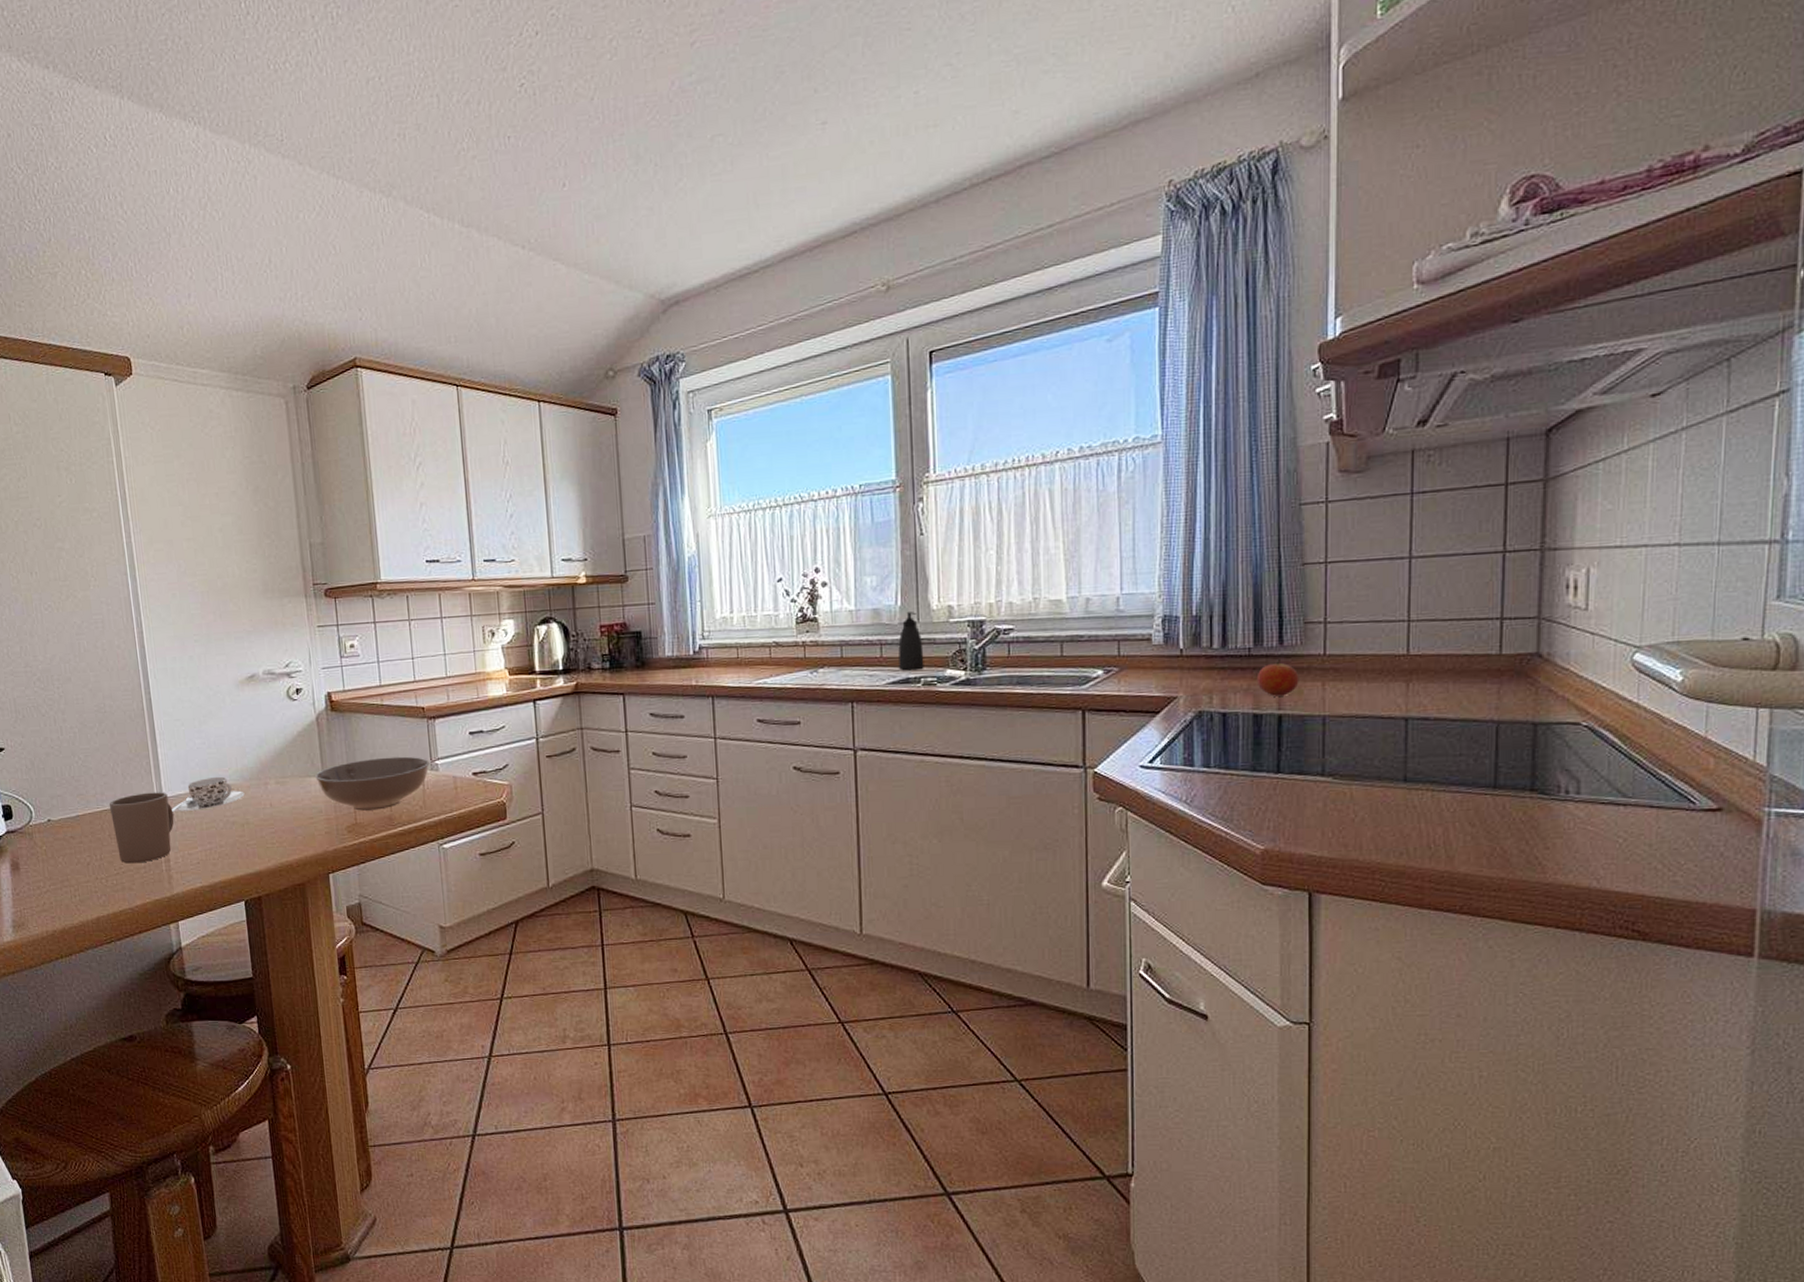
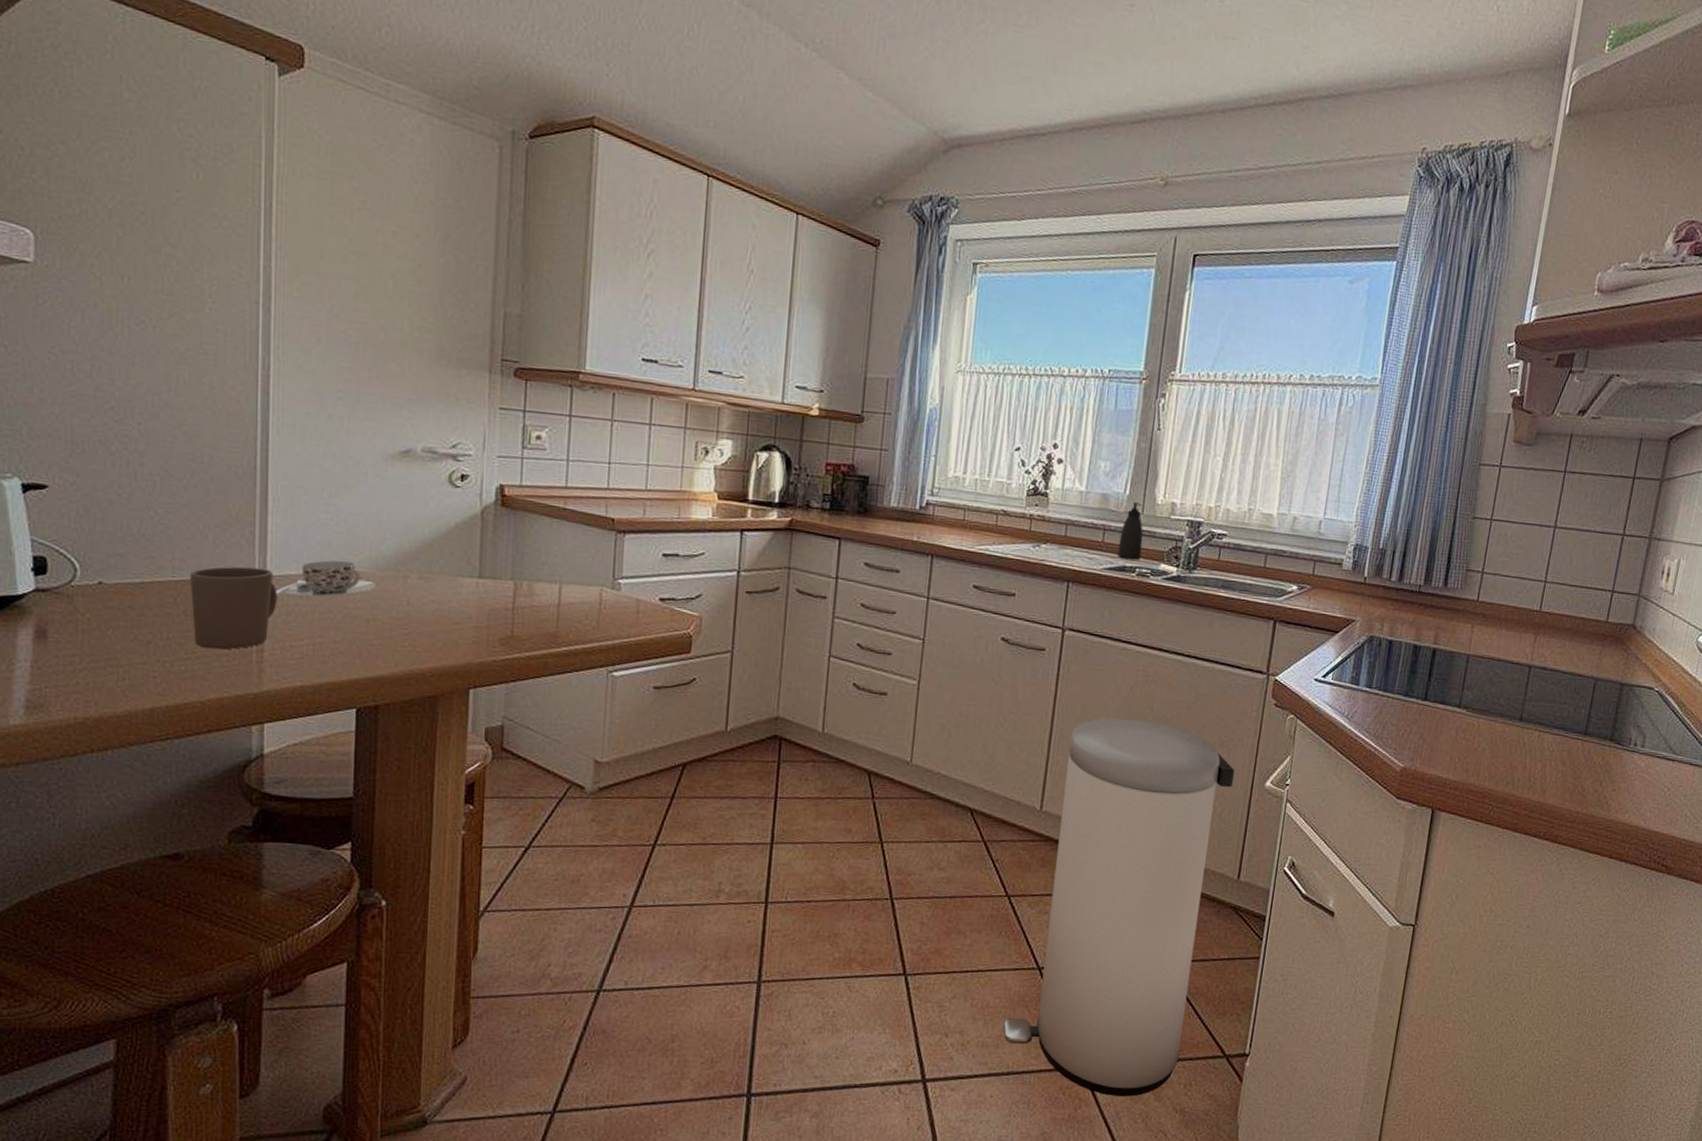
bowl: present [315,756,430,811] -> none [470,566,611,625]
pedal bin: none [856,831,1064,1222] -> present [1002,718,1235,1097]
fruit: present [1256,659,1299,697] -> none [1421,599,1455,632]

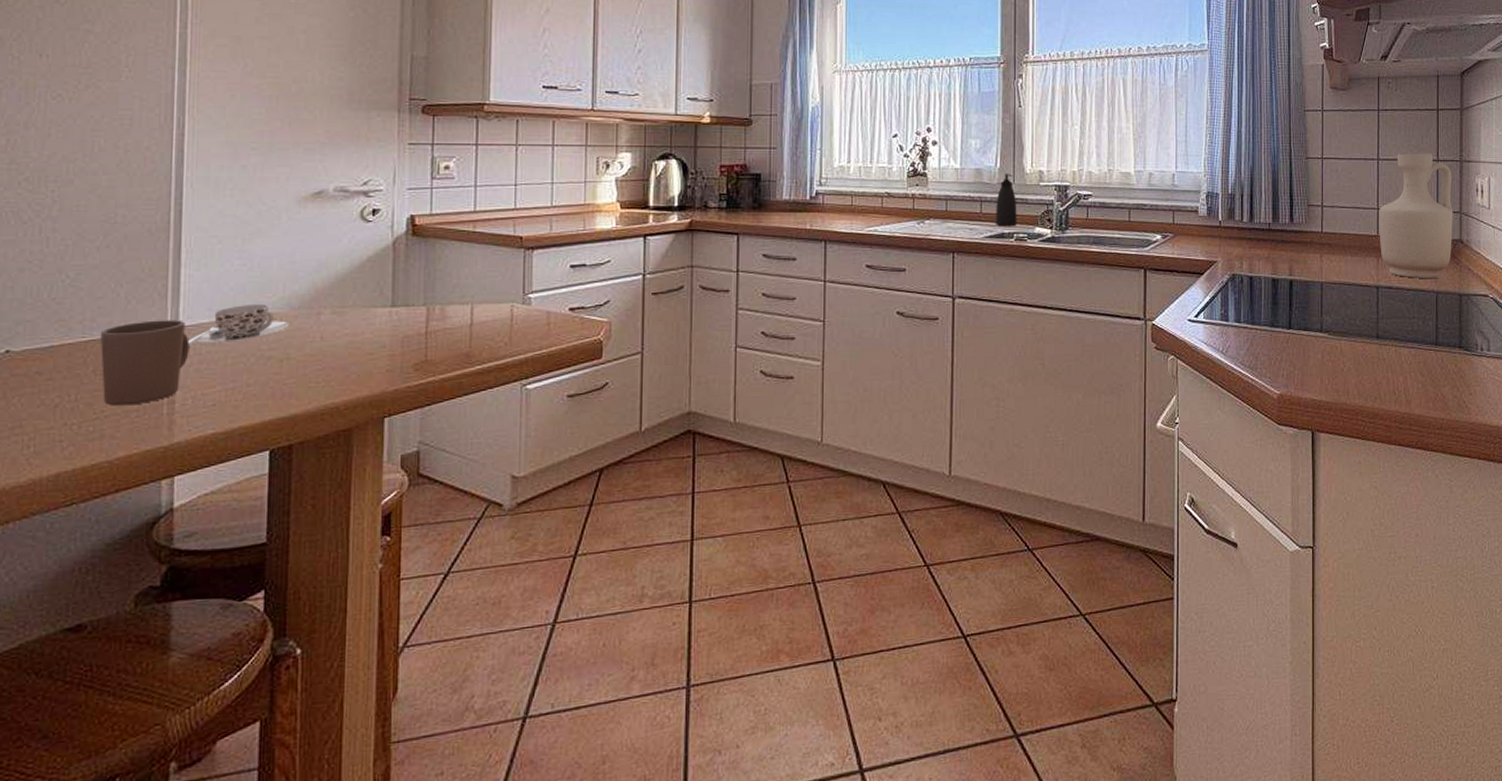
pedal bin: present [1002,718,1235,1097] -> none [934,376,1126,762]
ceramic jug: none [1540,523,1637,664] -> present [1379,153,1453,279]

